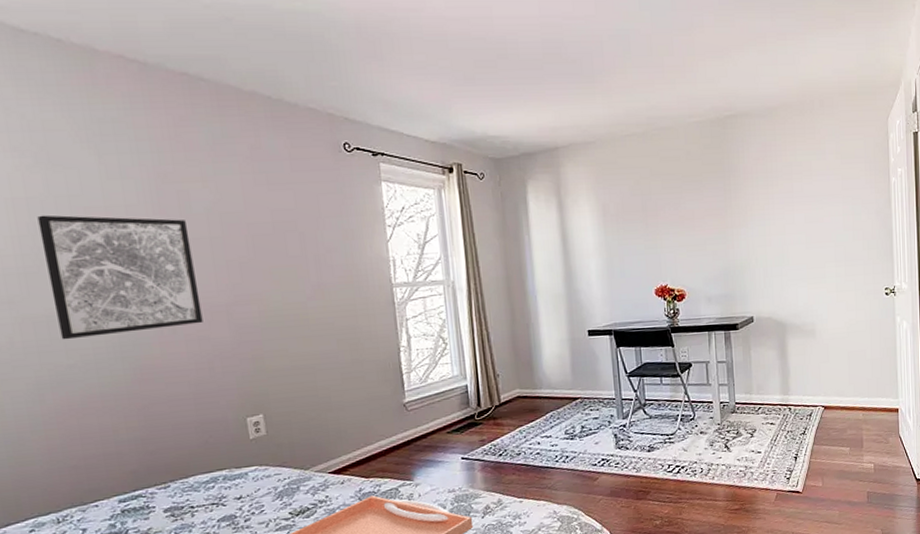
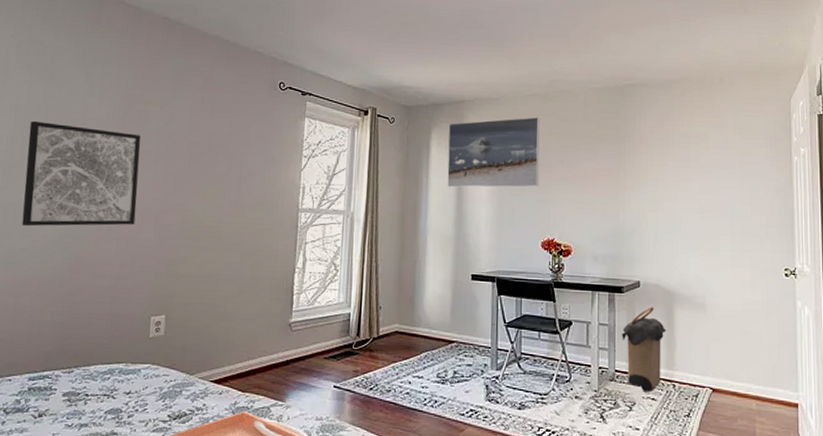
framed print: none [544,159,647,244] -> present [447,117,540,188]
laundry hamper: none [738,339,781,419] -> present [621,306,667,393]

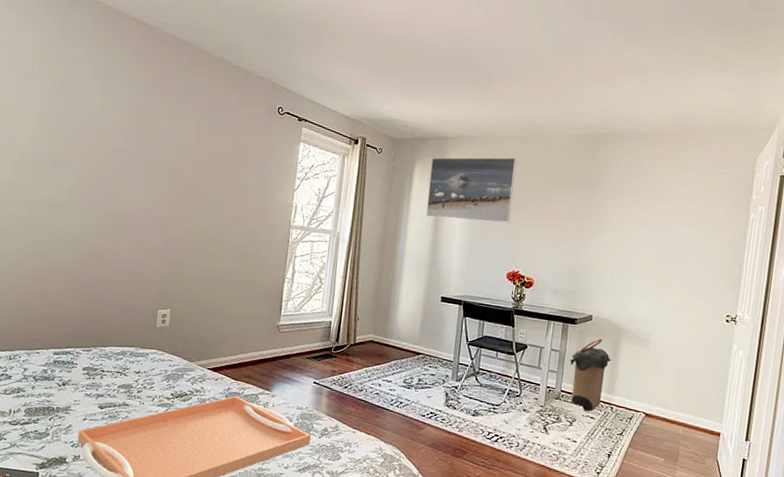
wall art: present [21,121,141,227] -> none [46,126,152,229]

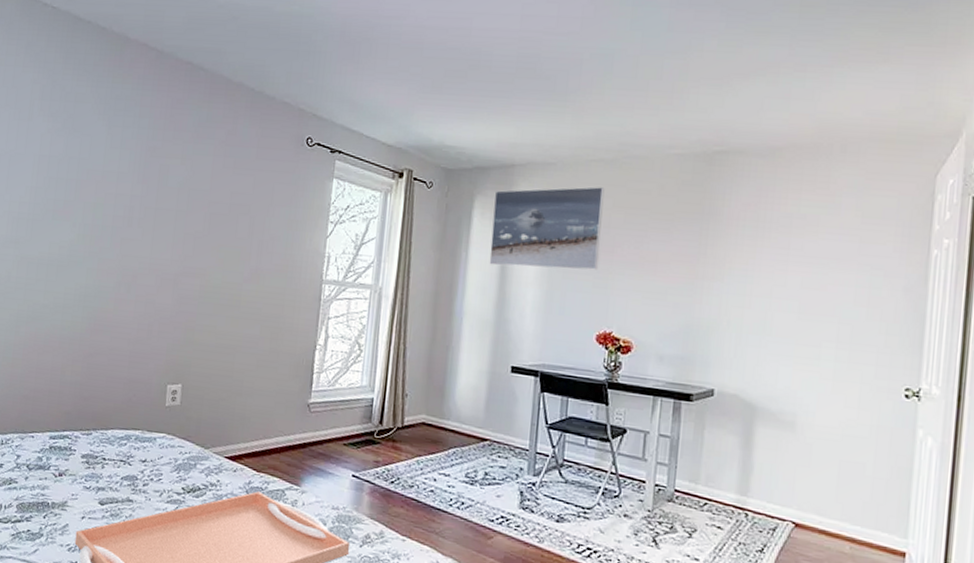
laundry hamper: present [570,338,611,412] -> none [685,420,743,520]

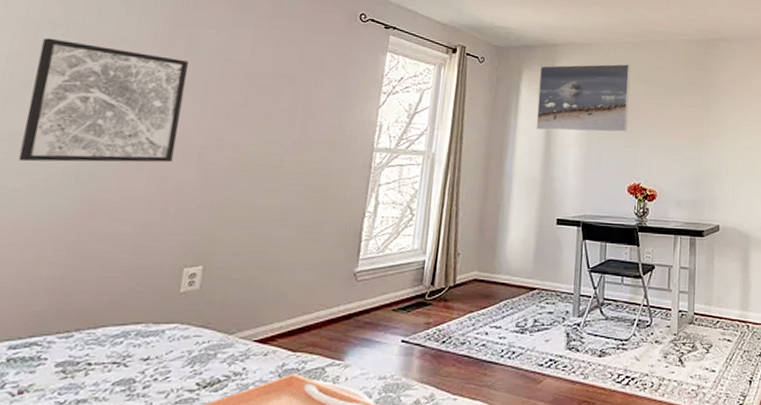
wall art: none [44,172,161,288] -> present [18,37,189,163]

